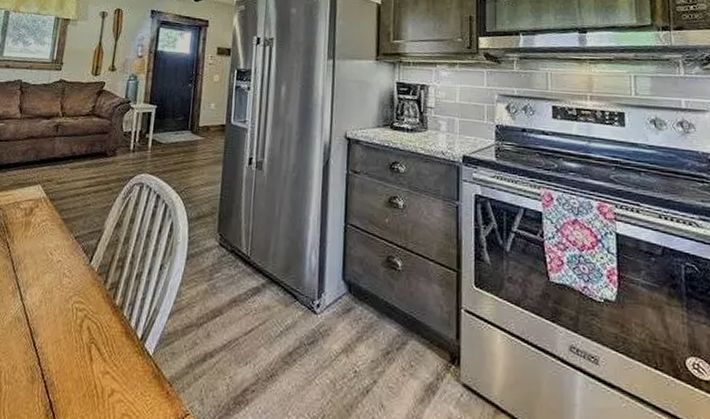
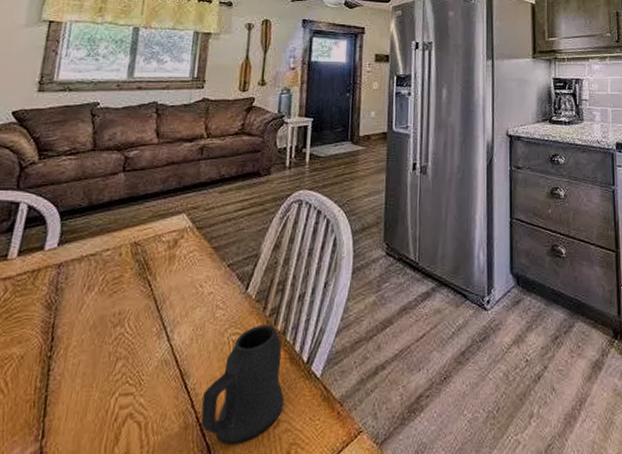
mug: none [45,296,120,405] -> present [200,324,284,444]

